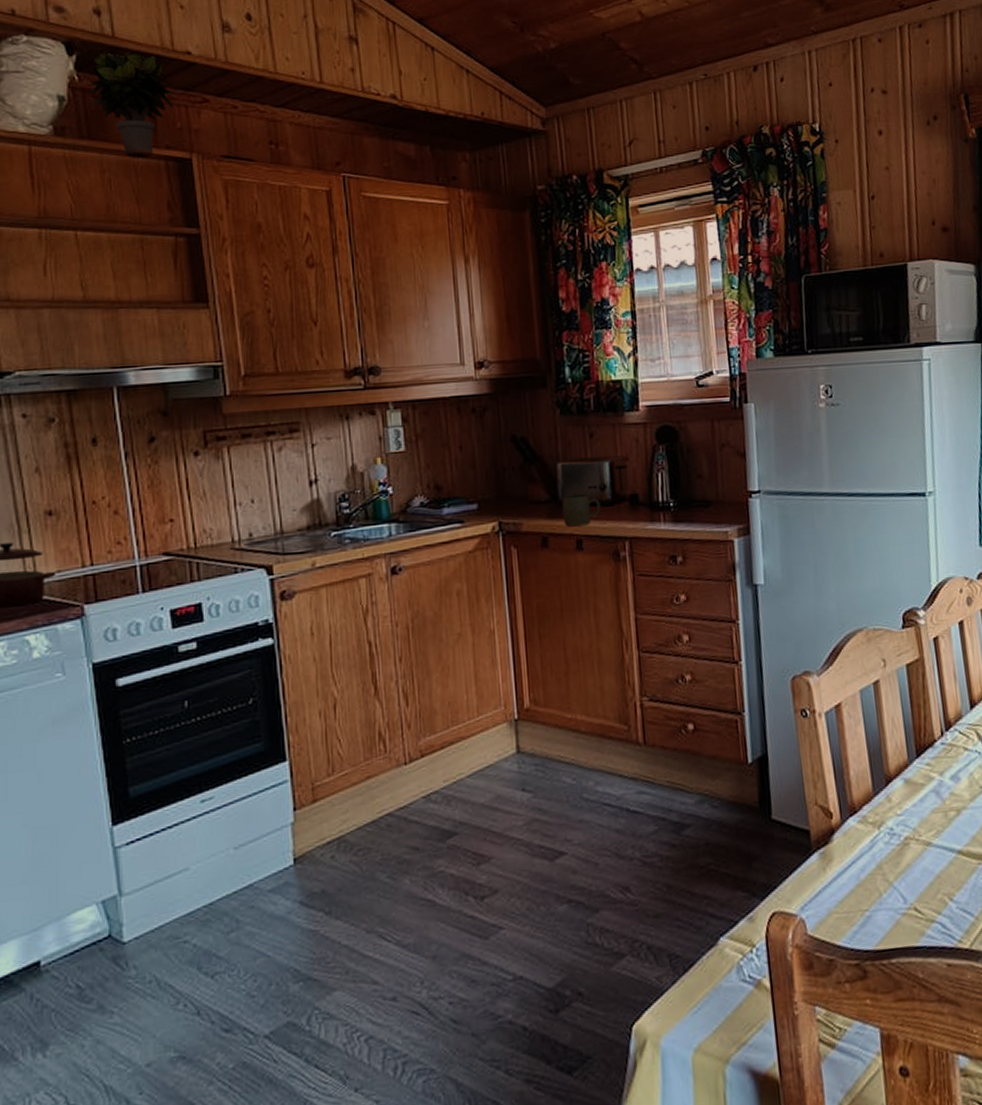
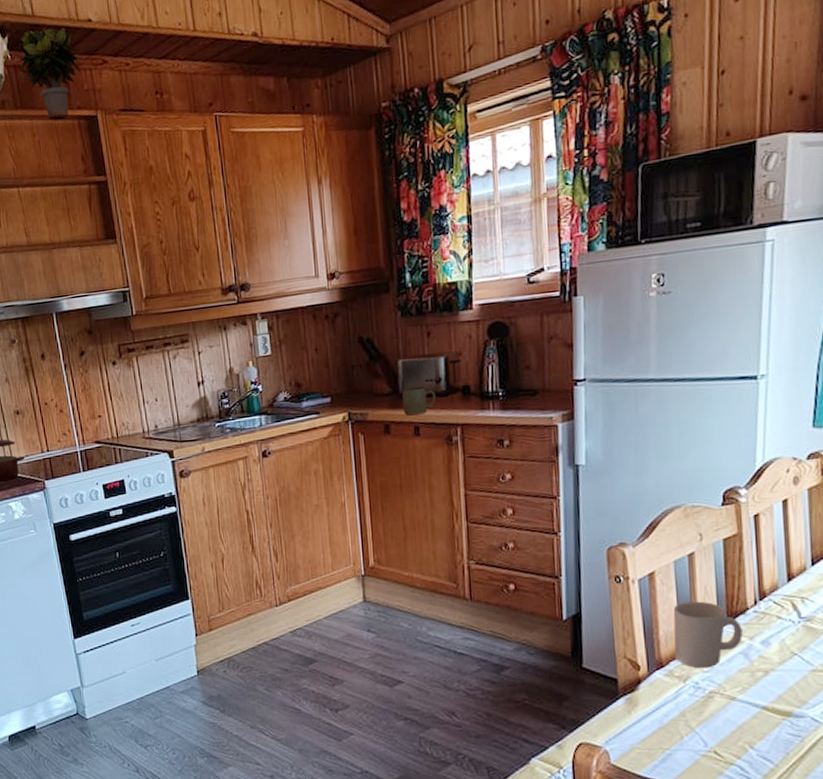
mug: none [862,734,933,812] -> present [673,601,743,669]

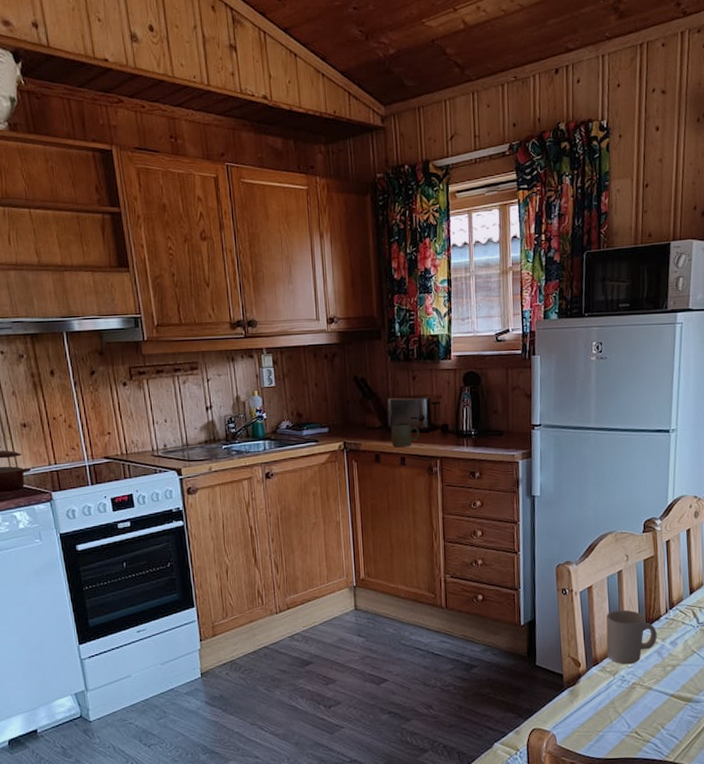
potted plant: present [18,25,83,121] -> none [32,59,99,149]

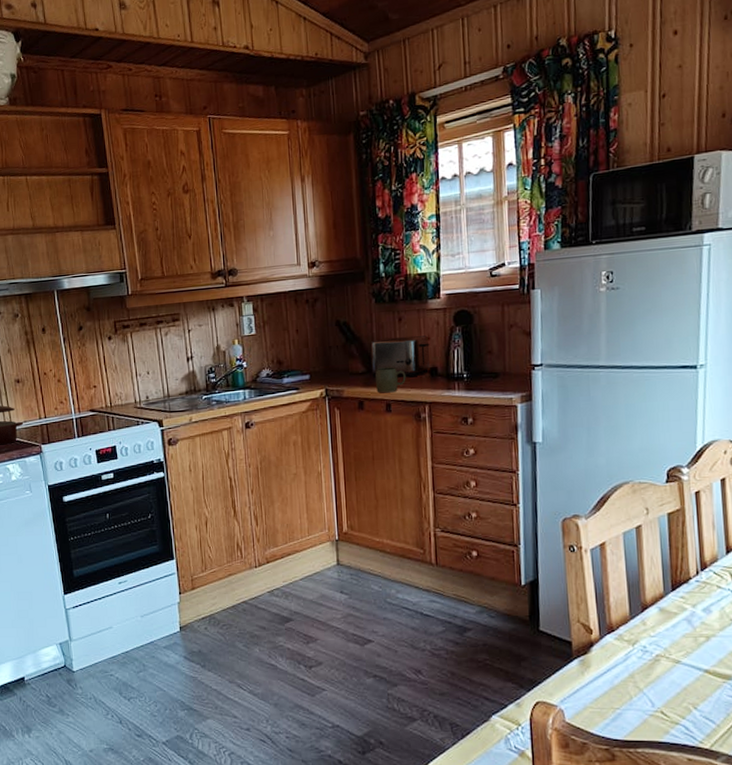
mug: present [606,610,657,665] -> none [622,570,686,634]

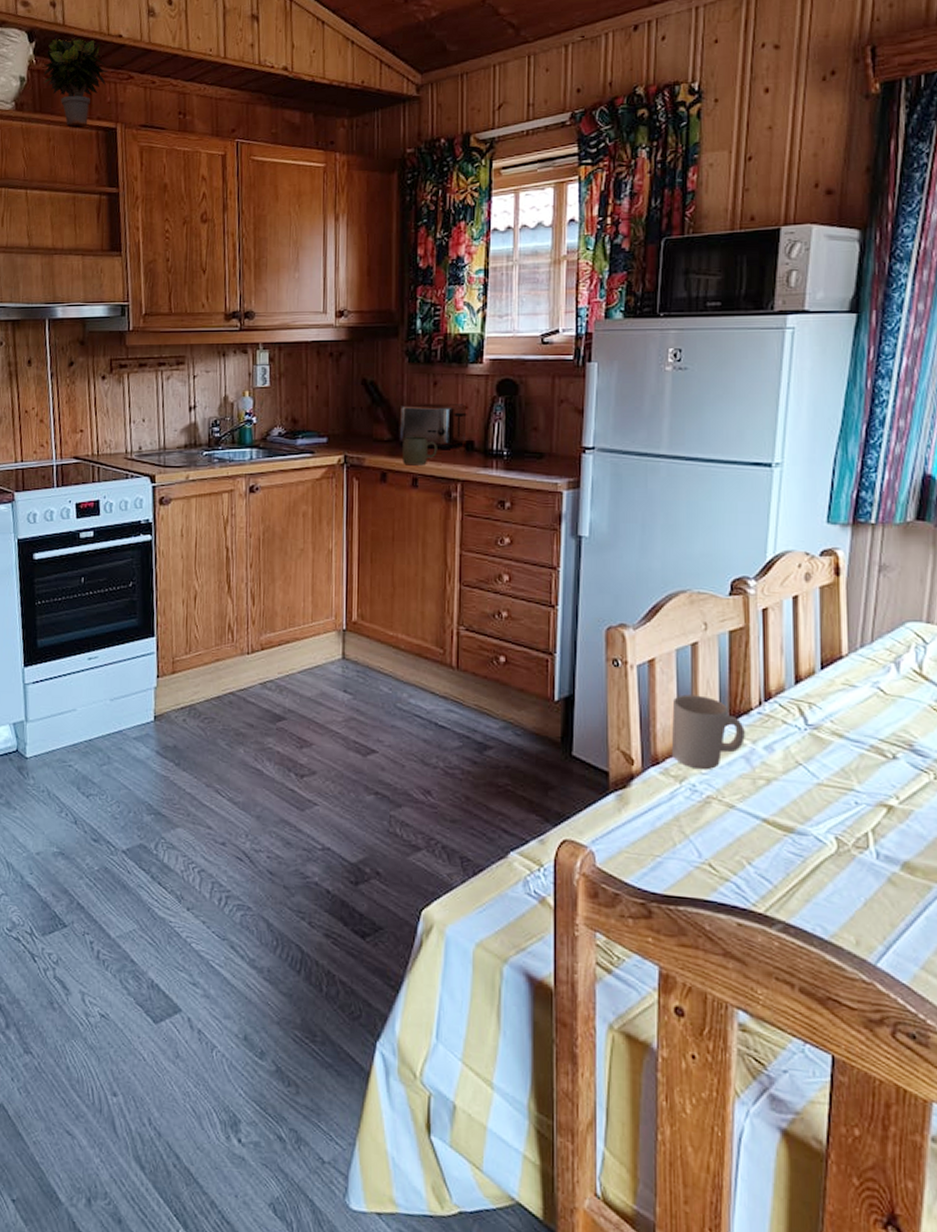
potted plant: none [30,33,89,117] -> present [42,38,108,128]
mug: none [622,570,686,634] -> present [671,694,745,770]

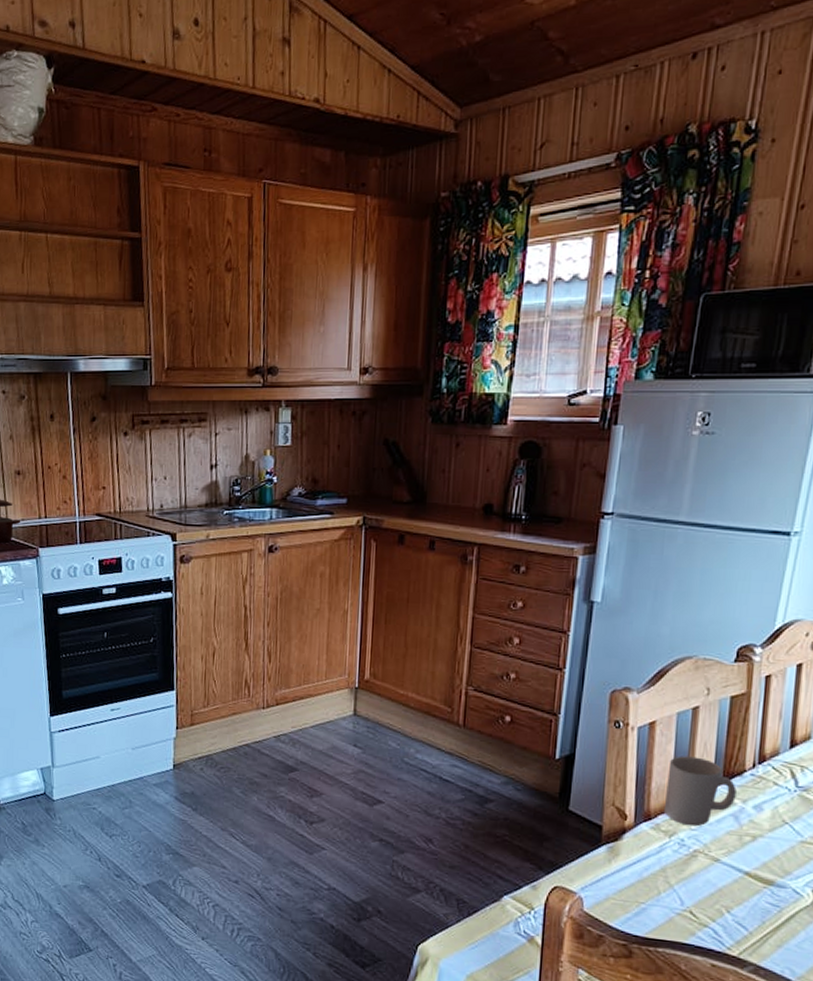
potted plant: present [42,38,108,128] -> none [62,63,131,166]
toaster: present [399,403,467,450] -> none [418,464,488,513]
mug: present [401,436,437,466] -> none [420,498,456,528]

